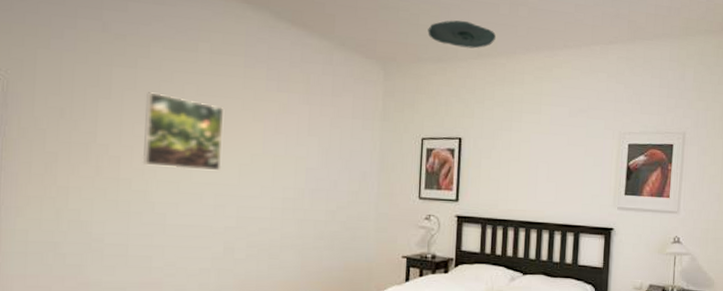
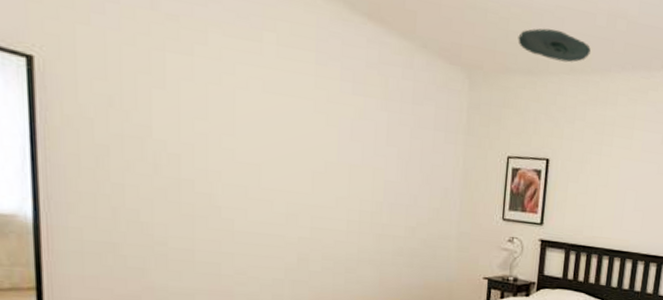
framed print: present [142,92,223,171] -> none [205,84,293,178]

